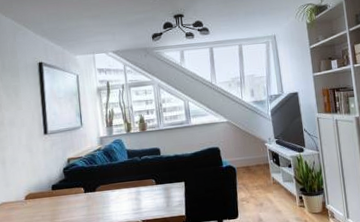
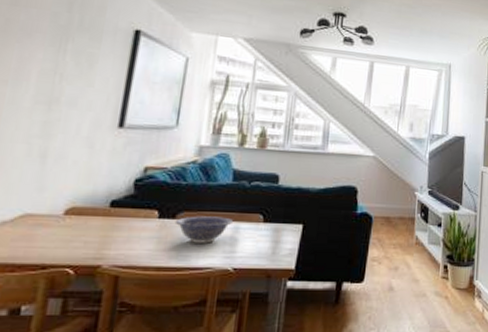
decorative bowl: none [96,185,135,207] -> present [174,216,233,243]

